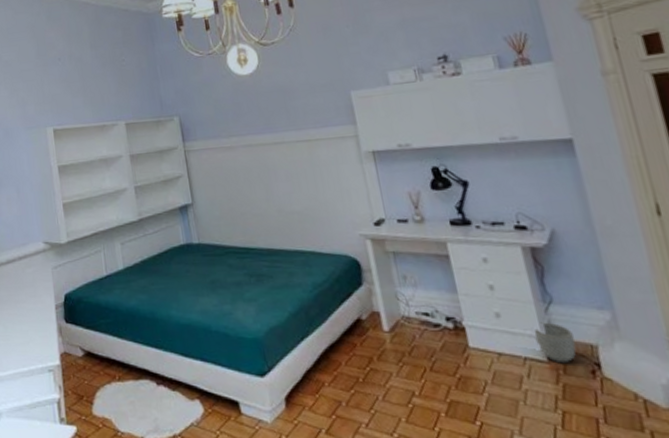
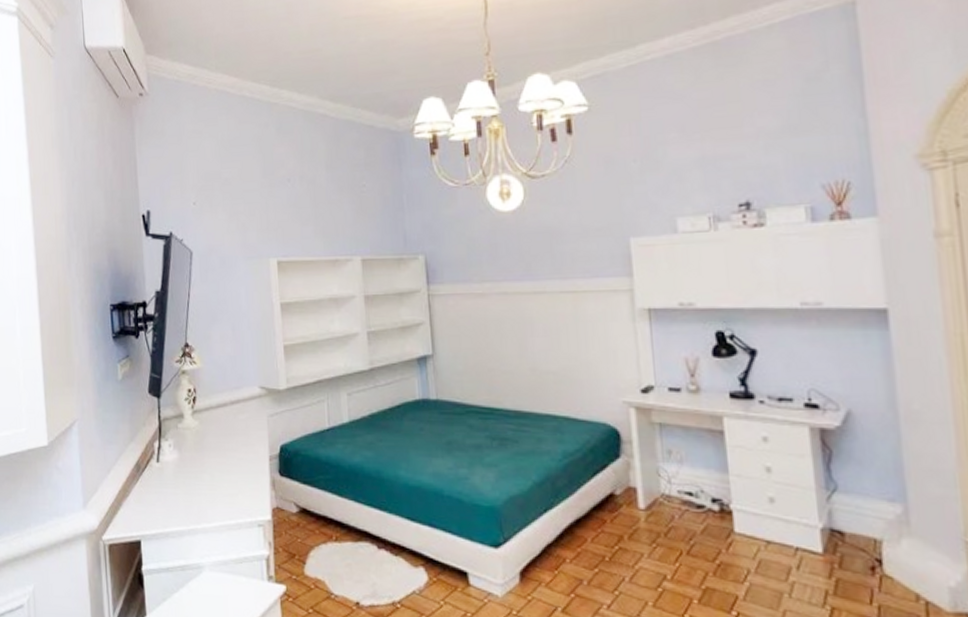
planter: present [533,322,576,364] -> none [810,511,857,558]

